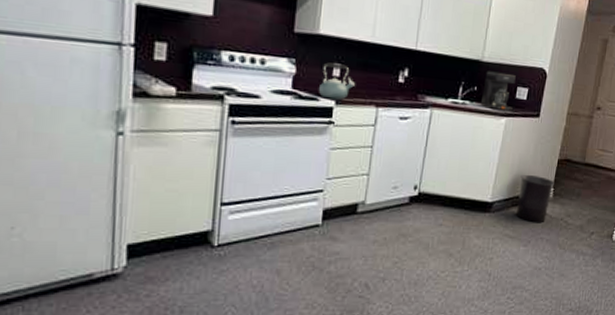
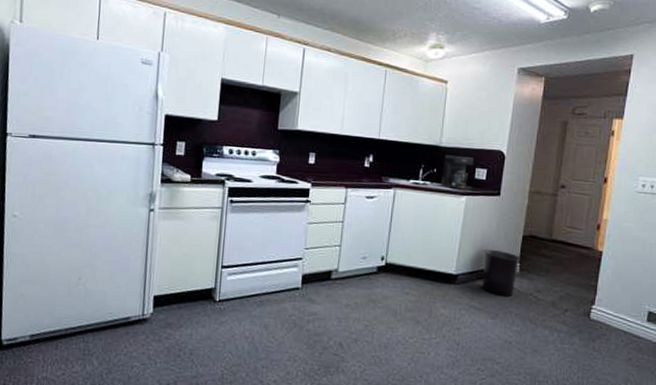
kettle: present [318,62,355,100] -> none [297,152,327,183]

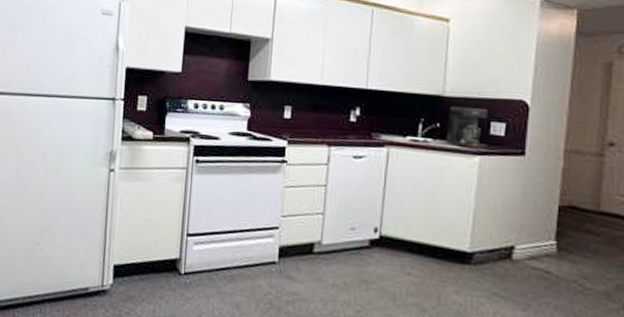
waste bin: present [482,249,520,297] -> none [507,221,557,284]

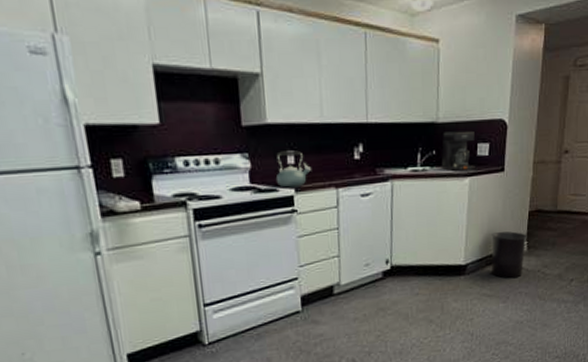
kettle: none [271,105,306,140] -> present [275,150,311,188]
waste bin: none [507,221,557,284] -> present [491,231,527,279]

